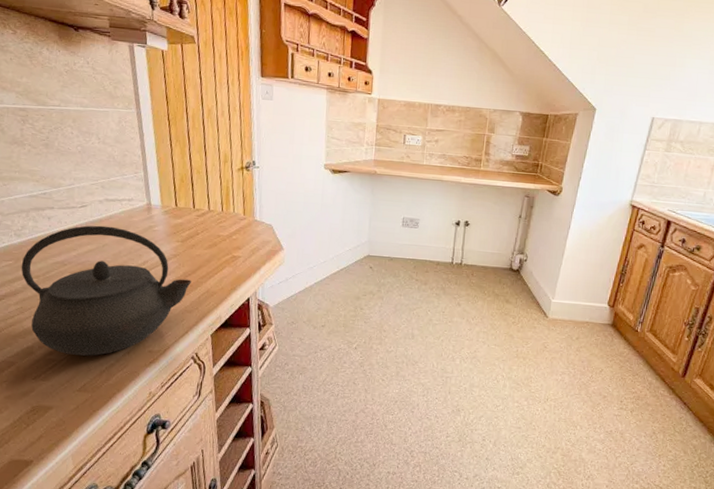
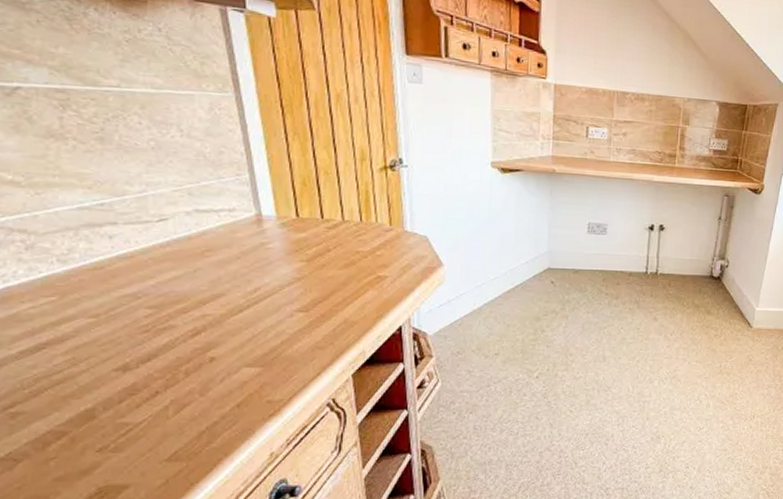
kettle: present [21,225,191,356] -> none [70,244,323,415]

